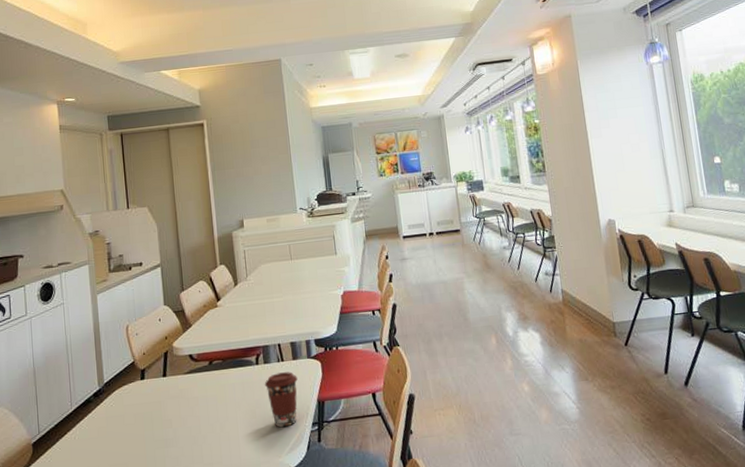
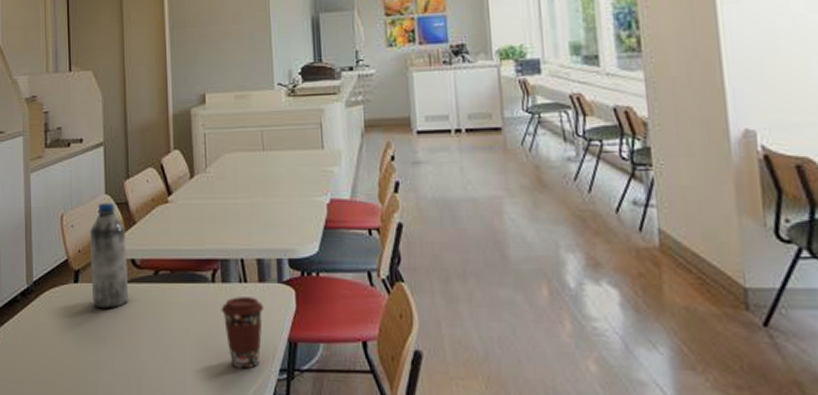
water bottle: none [152,312,188,398] -> present [90,203,128,309]

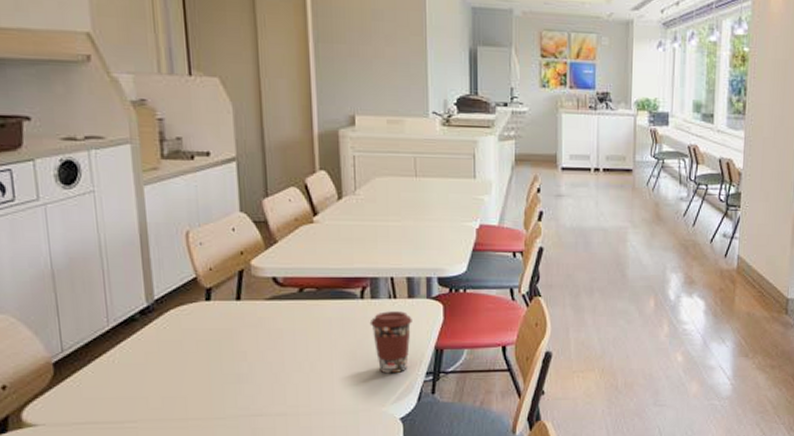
water bottle: present [90,203,128,309] -> none [223,221,270,325]

